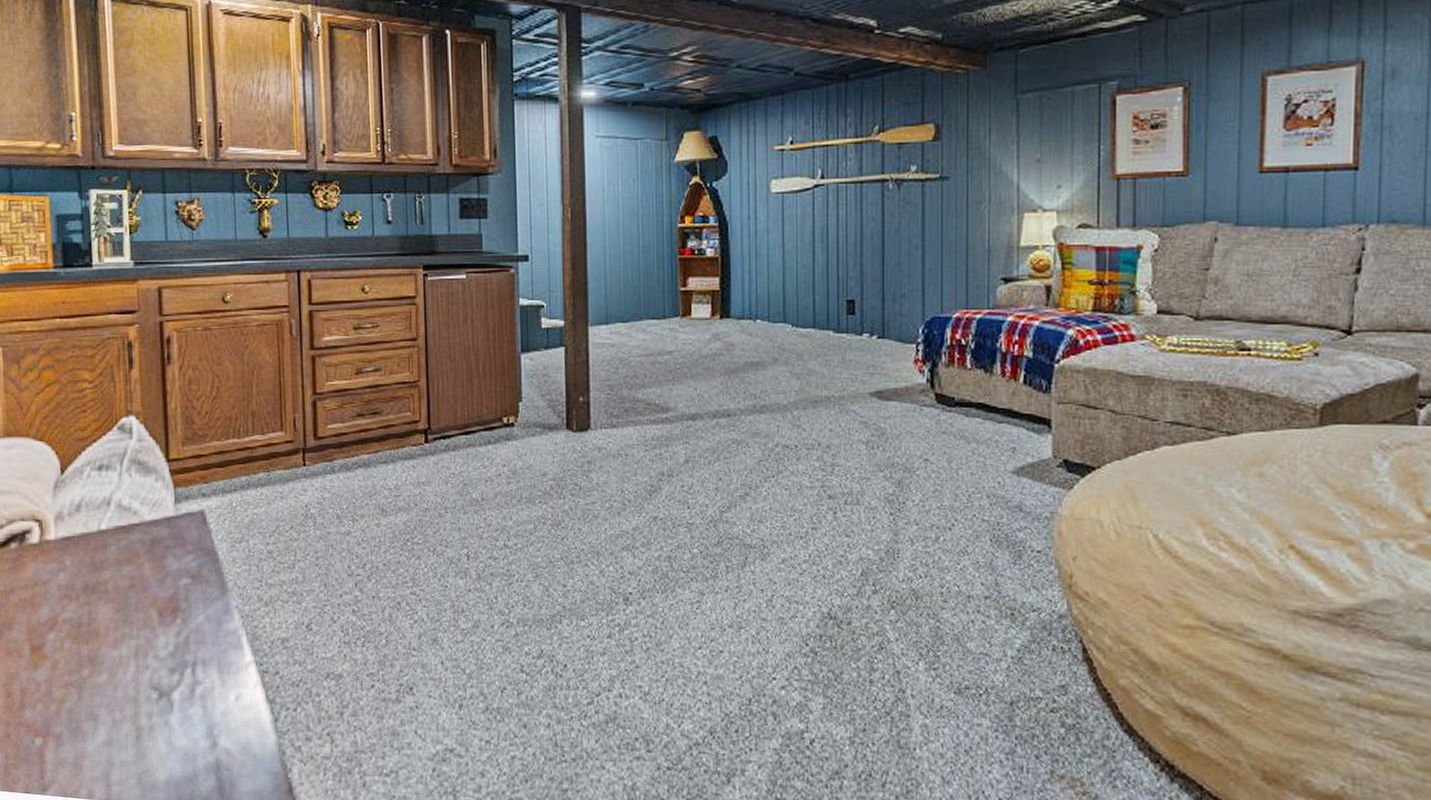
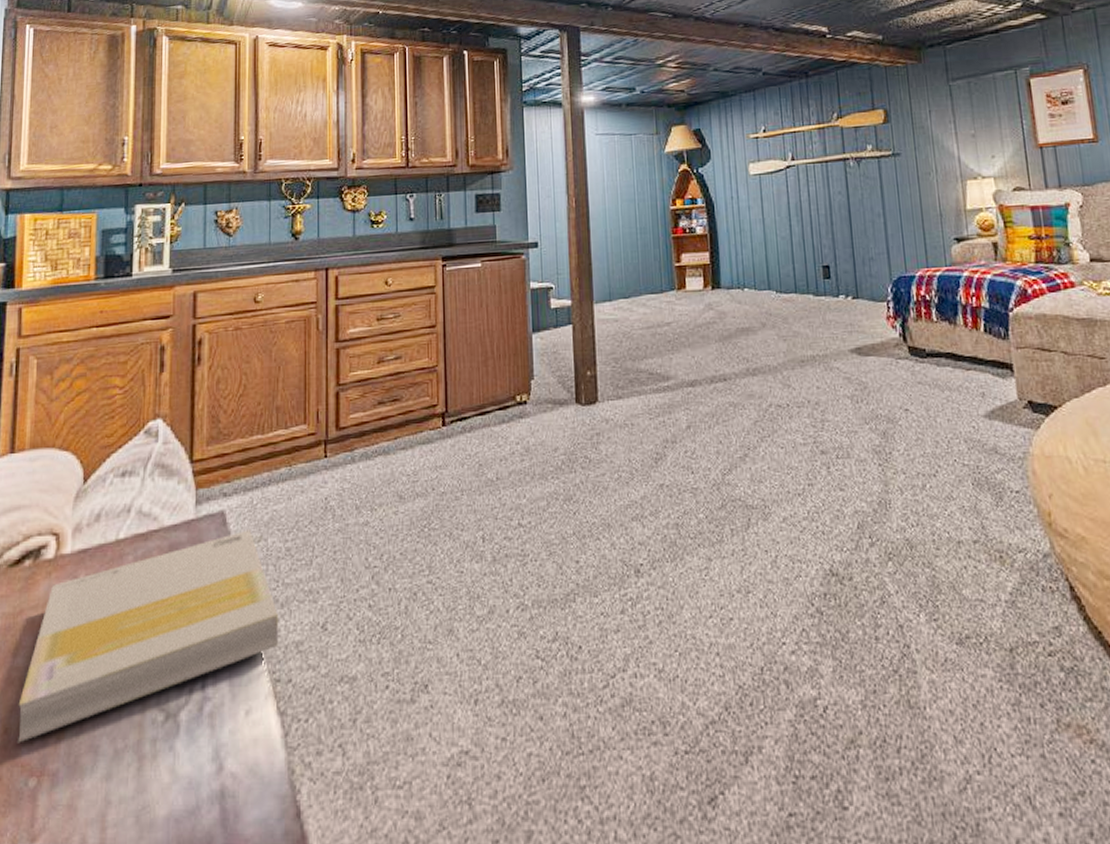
book: none [18,530,265,707] -> present [17,529,279,743]

